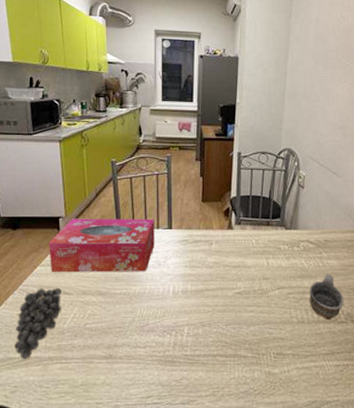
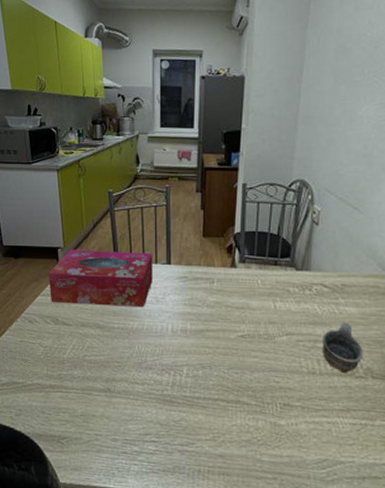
fruit: present [14,288,61,360] -> none [18,317,61,386]

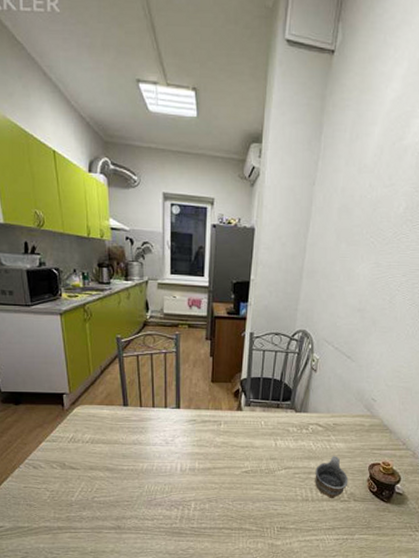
tissue box: present [48,249,153,308] -> none [52,395,162,450]

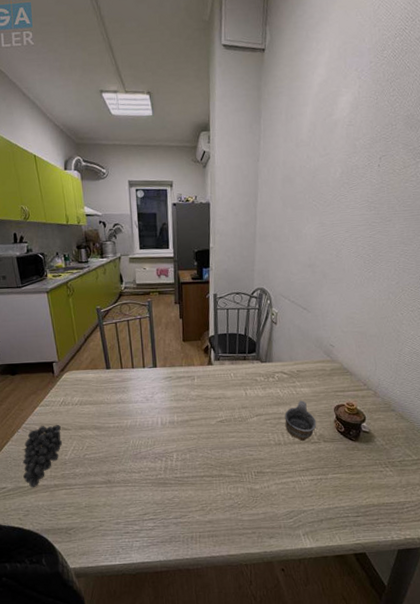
fruit: none [23,463,68,529] -> present [23,425,62,488]

